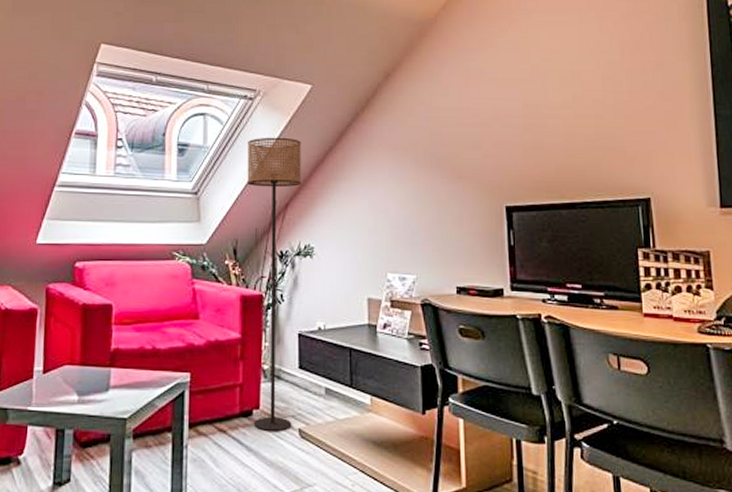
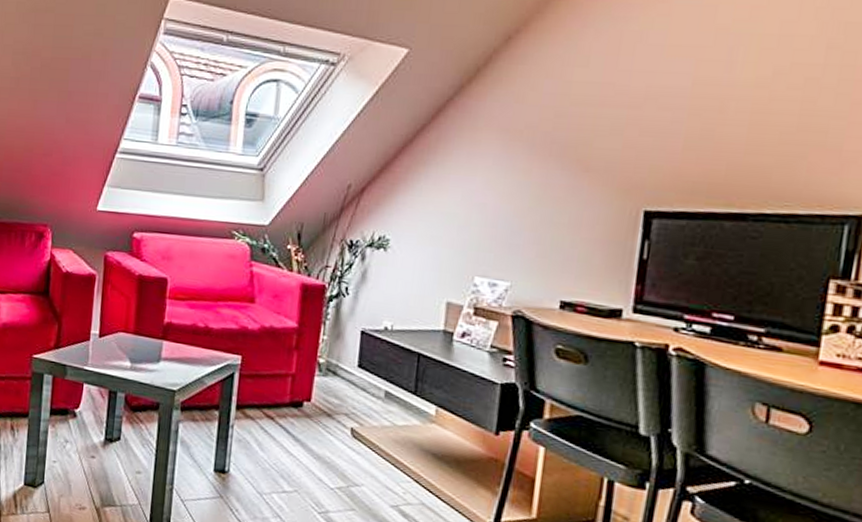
floor lamp: present [247,137,301,431] -> none [303,110,388,427]

